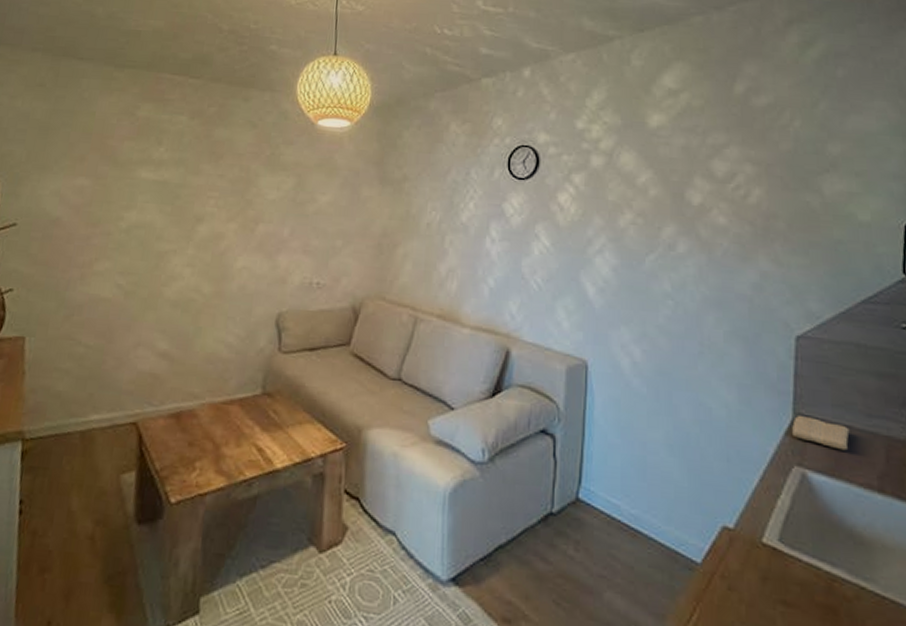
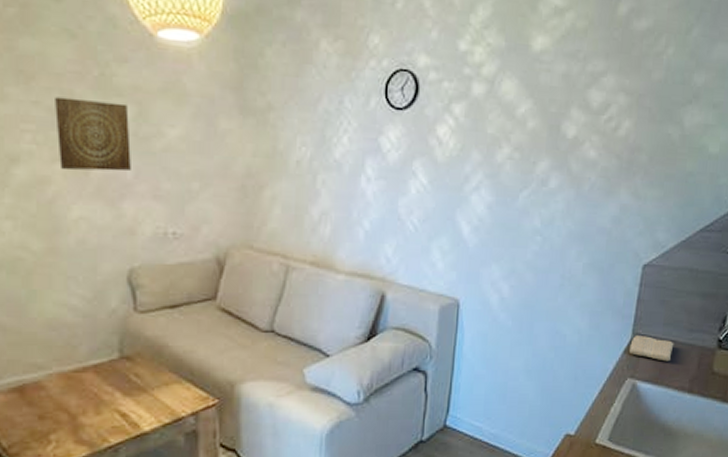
wall art: none [232,171,290,230] -> present [55,96,131,172]

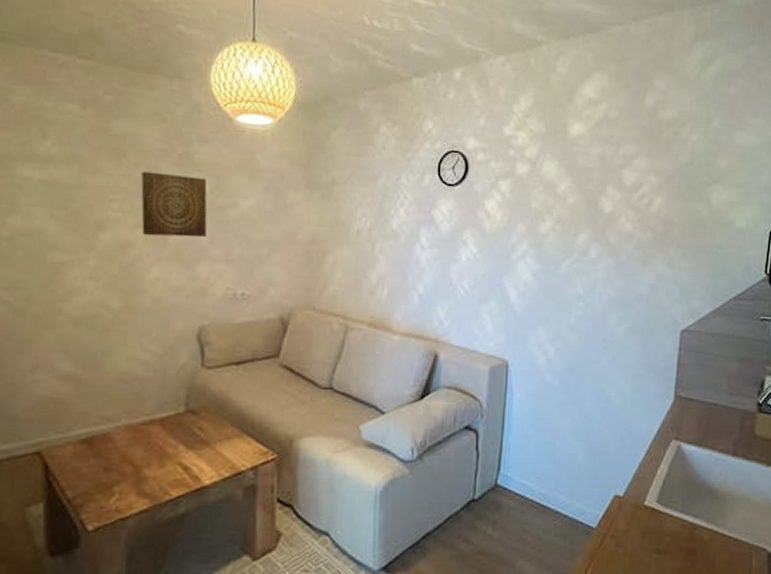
washcloth: present [630,336,674,362] -> none [673,398,715,424]

